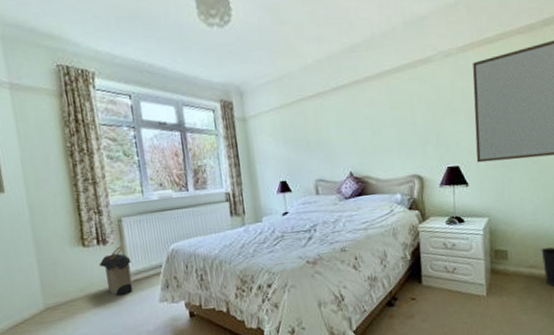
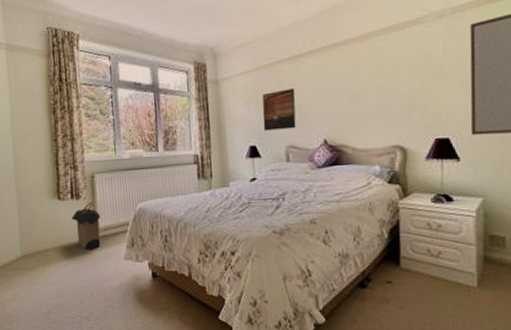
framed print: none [290,124,324,166] -> present [262,88,296,131]

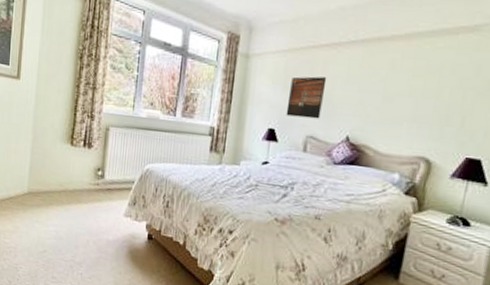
laundry hamper: present [71,201,101,251] -> none [80,153,109,200]

